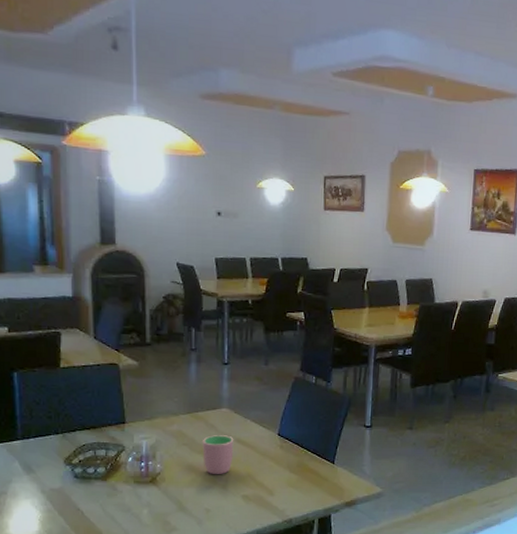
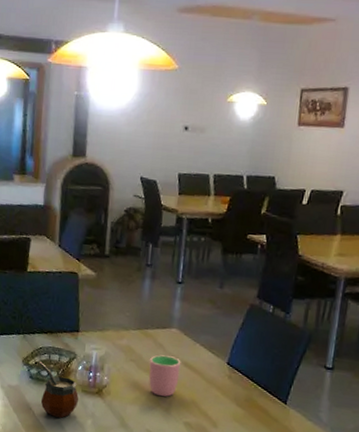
gourd: none [82,458,132,513] -> present [38,361,79,418]

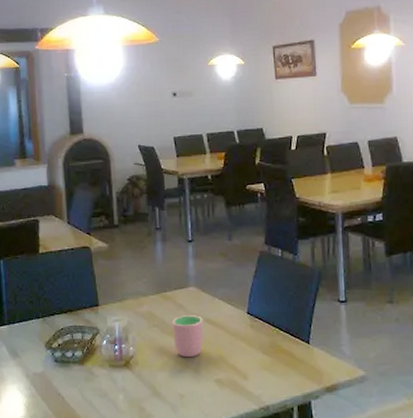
gourd: present [38,361,79,418] -> none [61,342,108,398]

